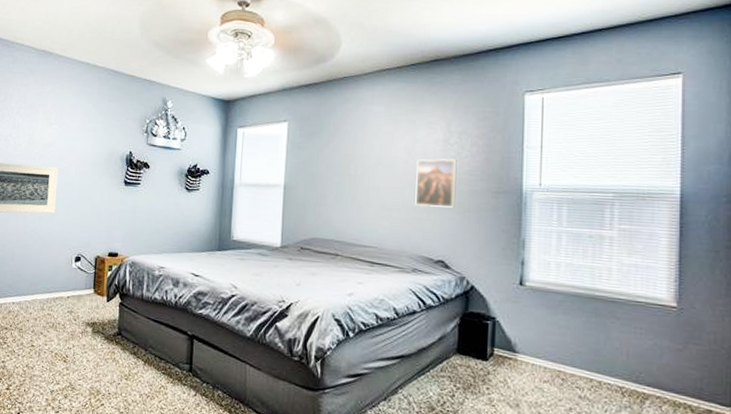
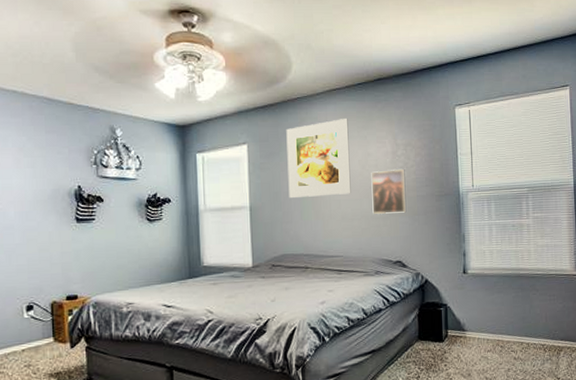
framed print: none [325,101,397,182] -> present [286,119,351,199]

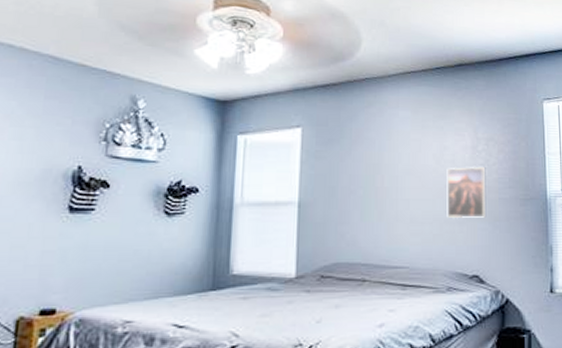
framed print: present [286,119,351,199] -> none [348,105,423,195]

